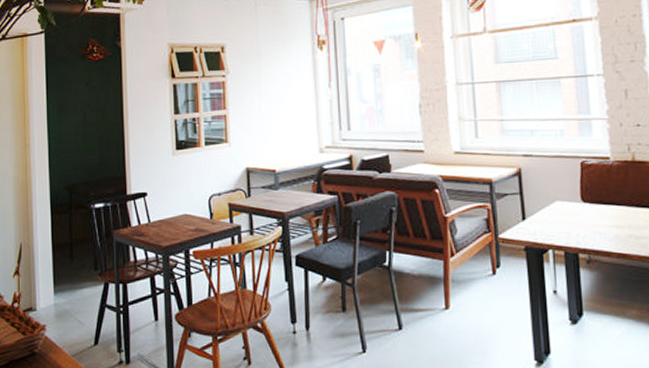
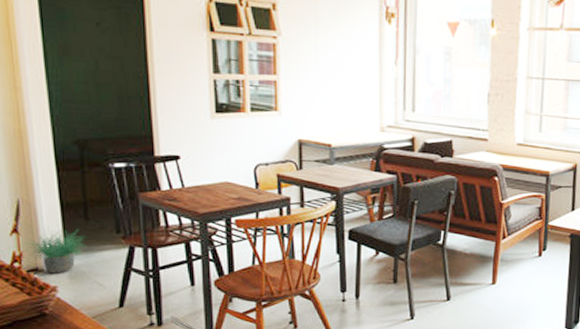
potted plant: none [23,268,70,313] -> present [25,228,87,274]

